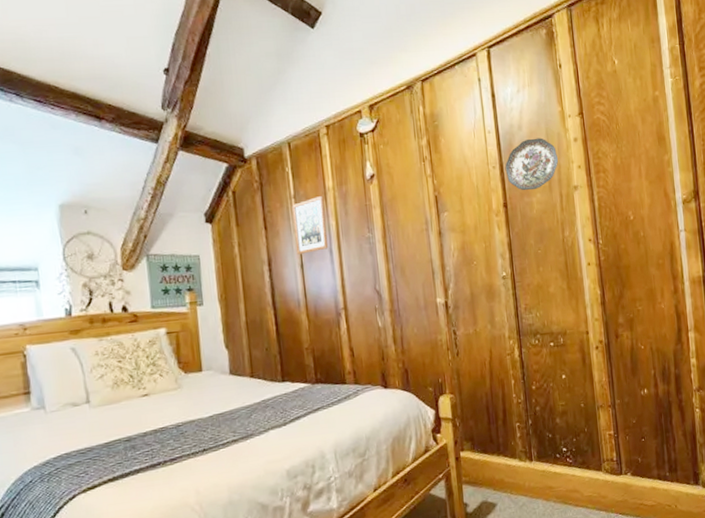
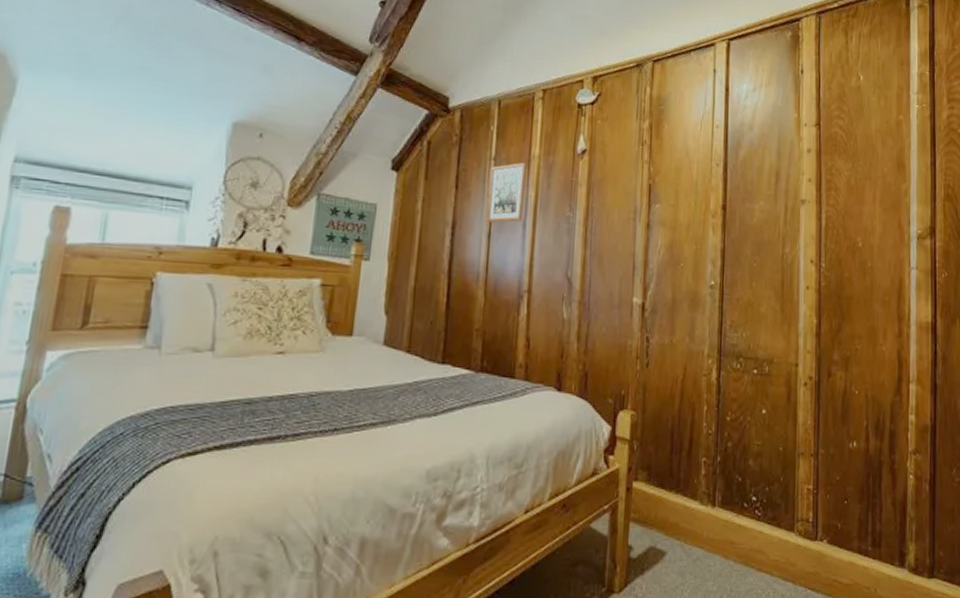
decorative plate: present [505,138,559,191] -> none [729,141,788,197]

